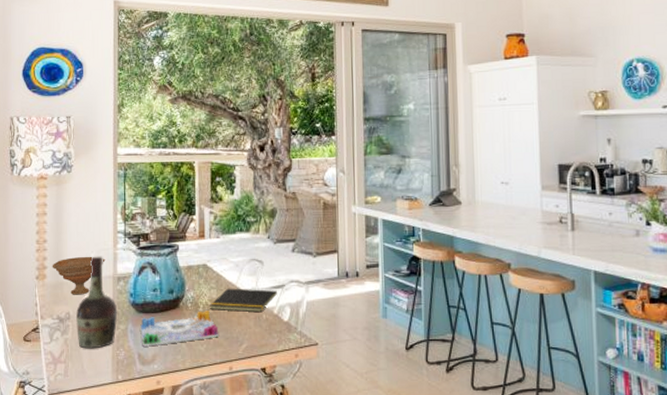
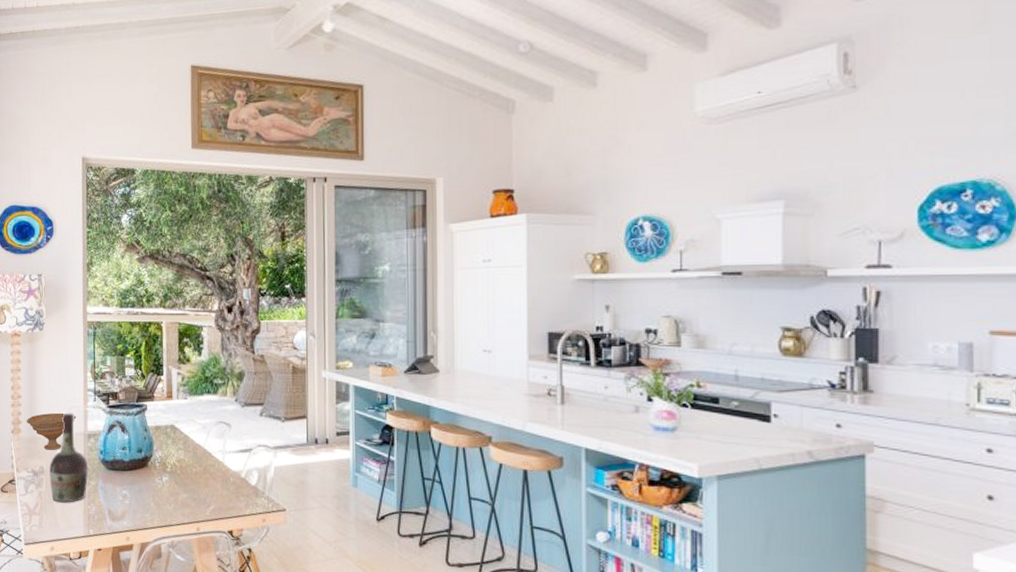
board game: present [140,310,220,347] -> none [110,471,187,504]
notepad: present [210,288,278,313] -> none [177,449,246,476]

